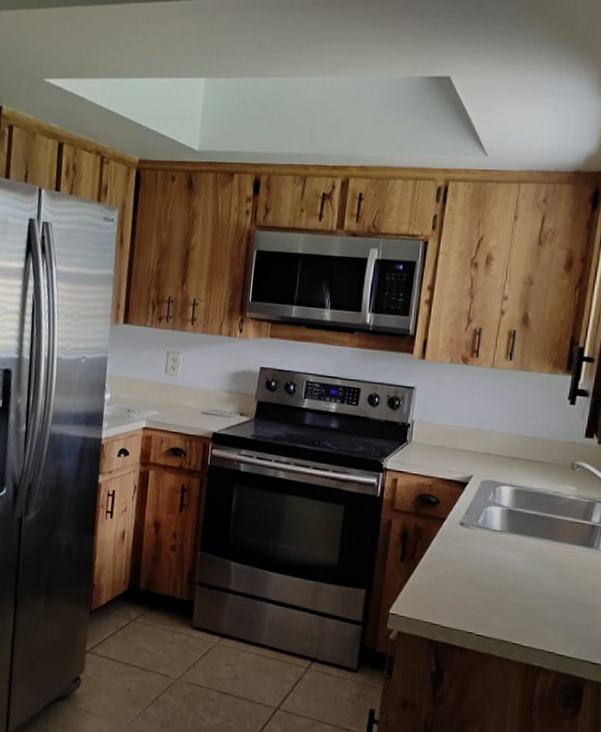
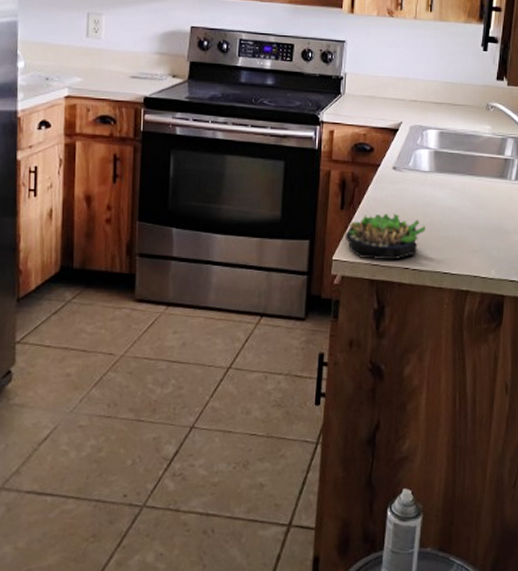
succulent plant: none [403,570,494,622] -> present [345,213,426,260]

